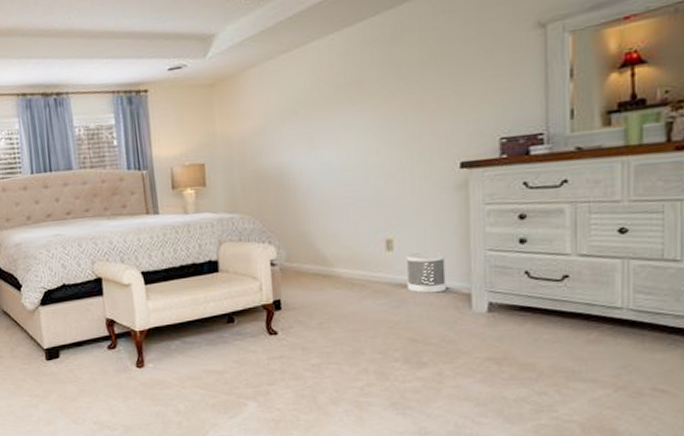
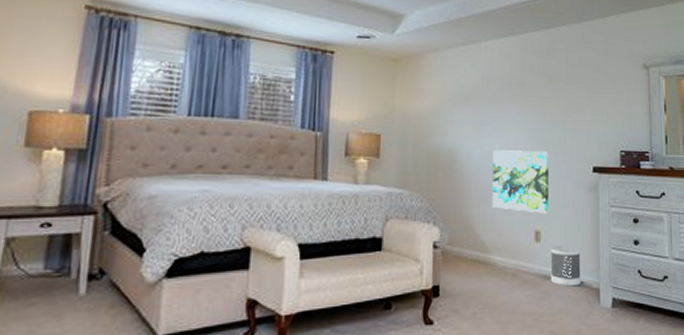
wall art: none [330,153,402,222] -> present [492,150,548,214]

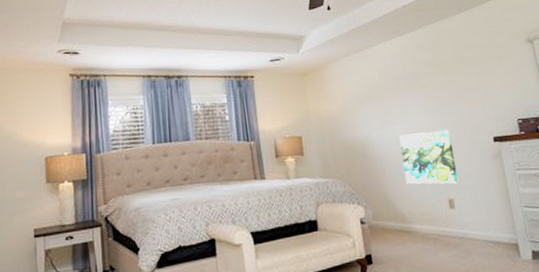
wastebasket: present [550,246,581,287] -> none [465,209,499,245]

